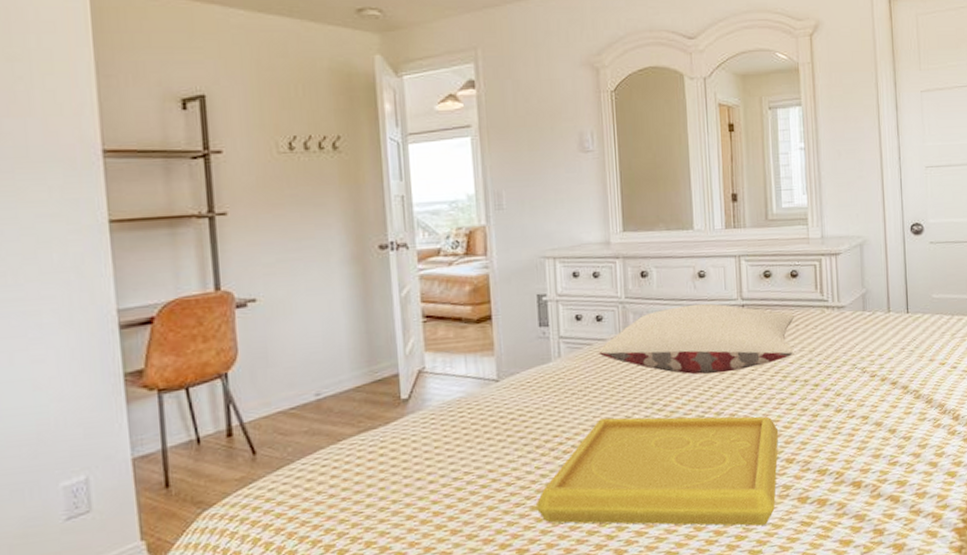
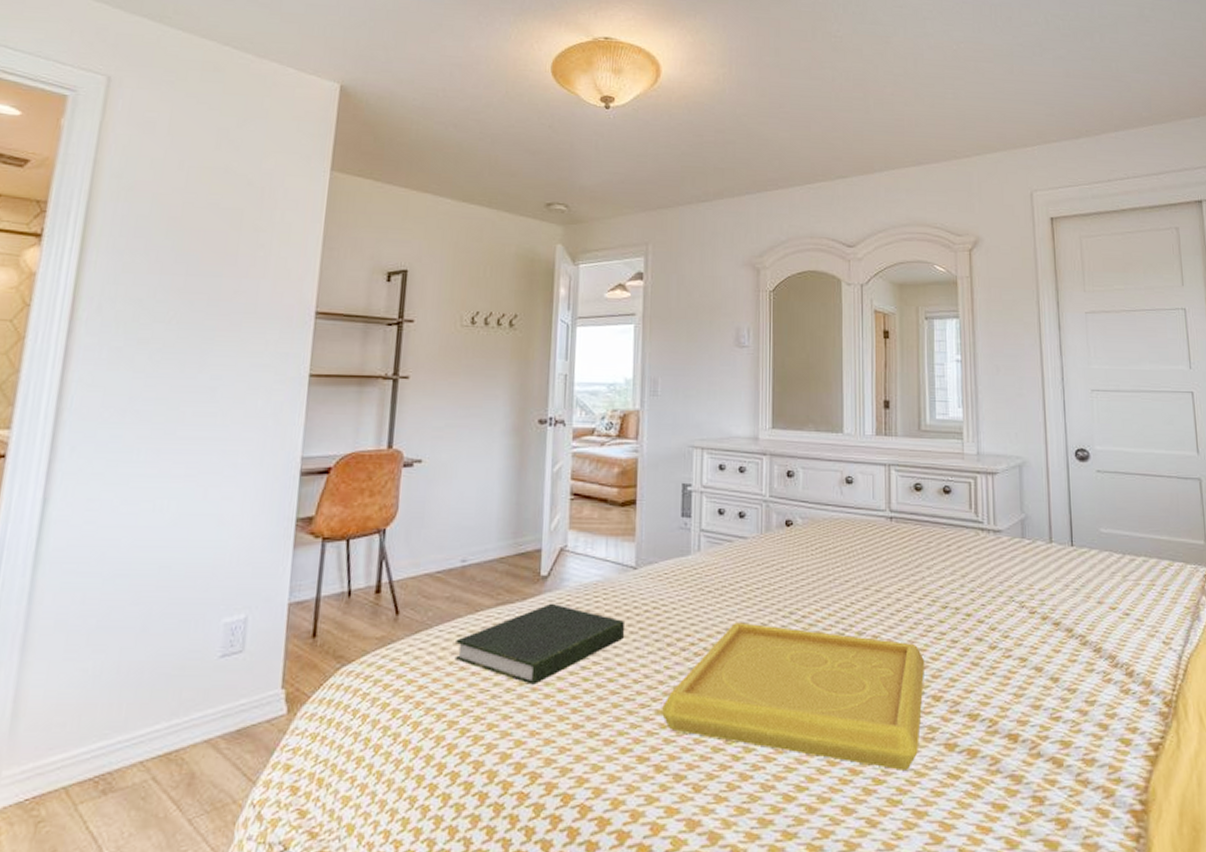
book: none [321,423,494,502] -> present [454,603,625,685]
pillow: present [598,303,794,375] -> none [739,510,946,589]

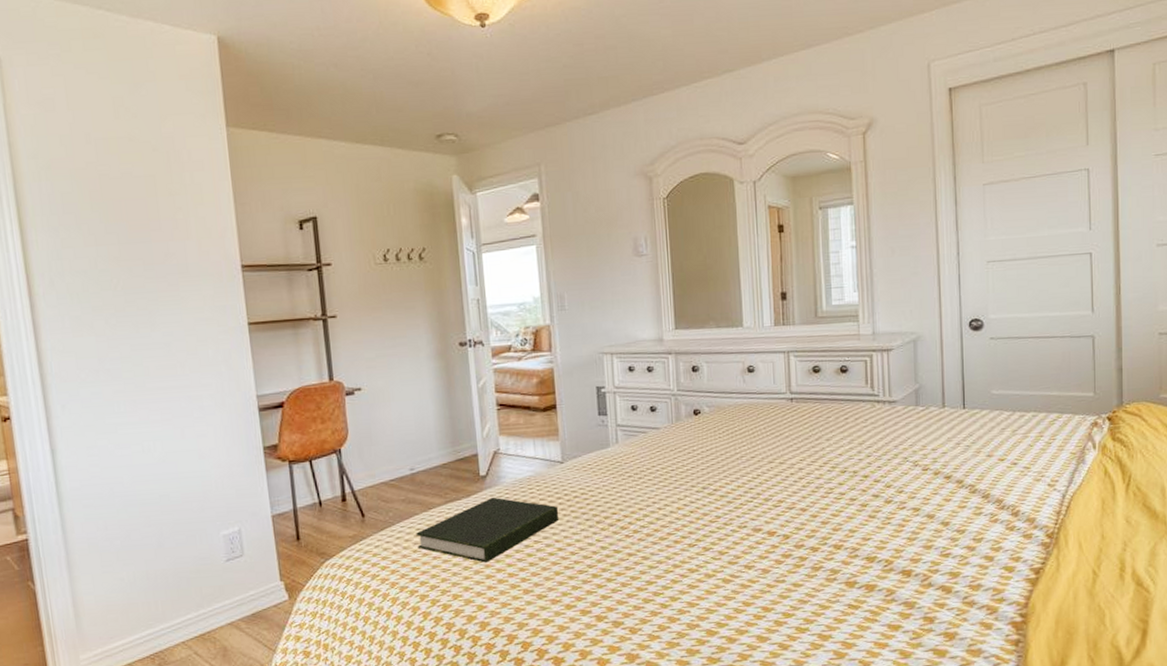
serving tray: present [661,622,925,770] -> none [597,499,827,606]

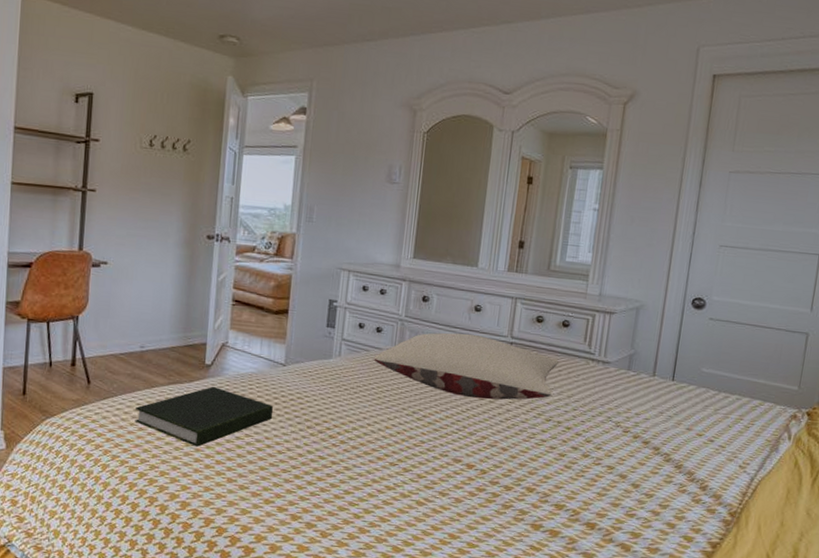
pillow: none [653,396,843,463] -> present [373,332,559,400]

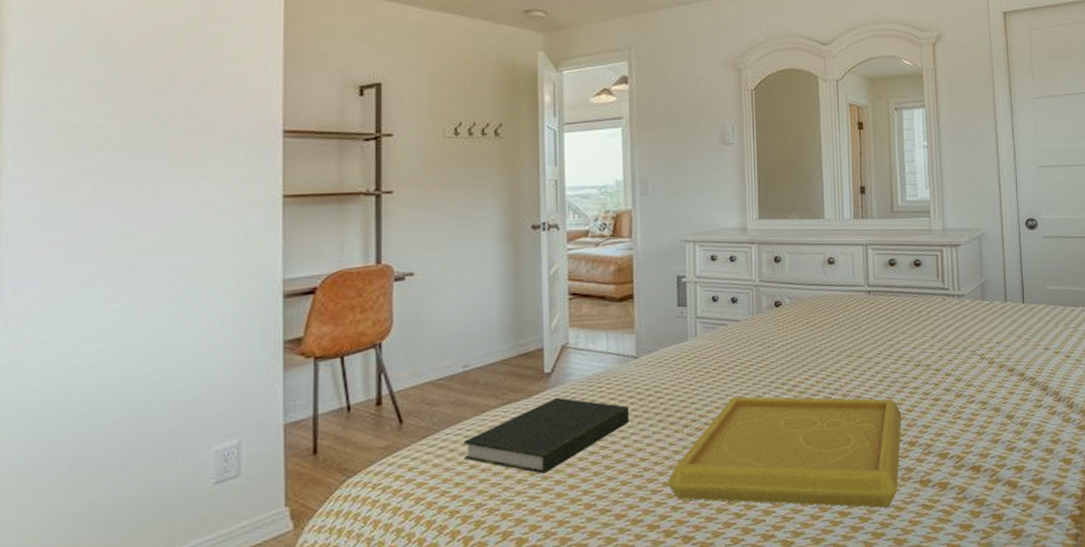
serving tray: none [299,415,525,540] -> present [667,396,902,508]
pillow: present [373,332,559,400] -> none [733,288,917,357]

